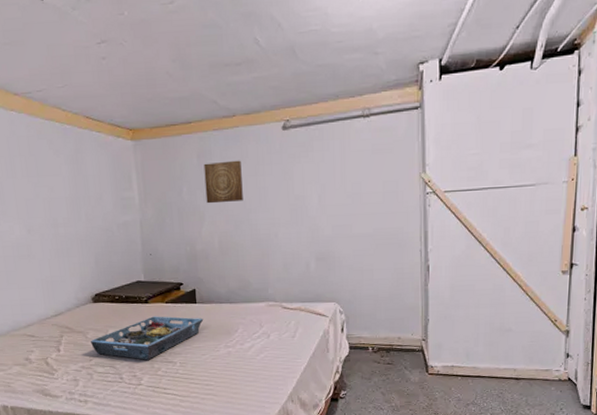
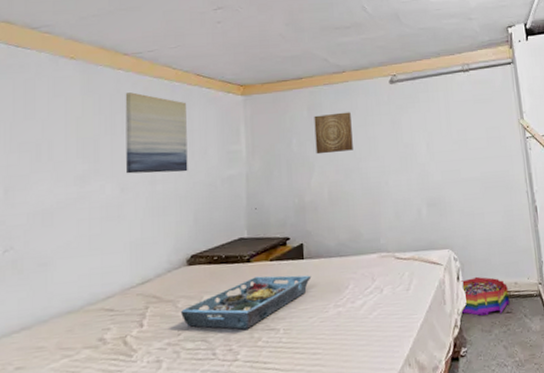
wall art: none [20,135,86,217] -> present [125,92,188,174]
storage bin: none [344,329,391,365] -> present [461,276,509,316]

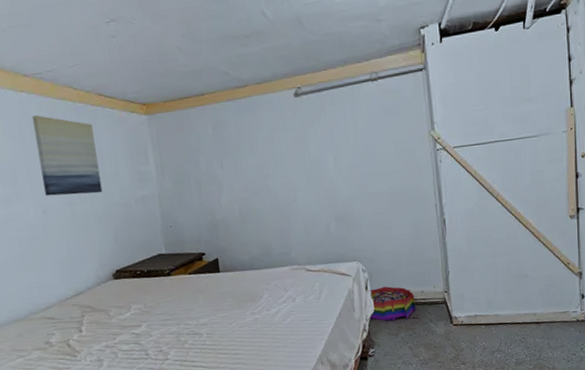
serving tray: present [180,275,312,330] -> none [112,286,228,334]
wall art: present [314,112,353,155] -> none [219,128,261,173]

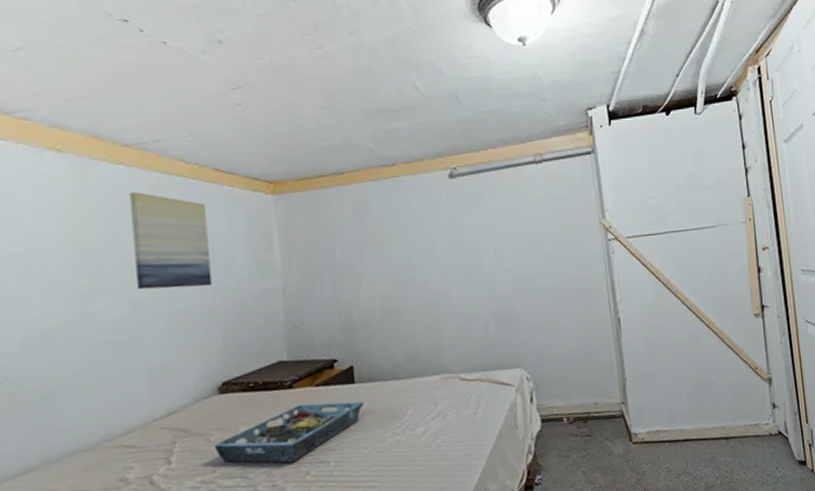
serving tray: none [112,286,228,334] -> present [213,401,365,464]
storage bin: present [369,286,415,321] -> none [534,397,589,440]

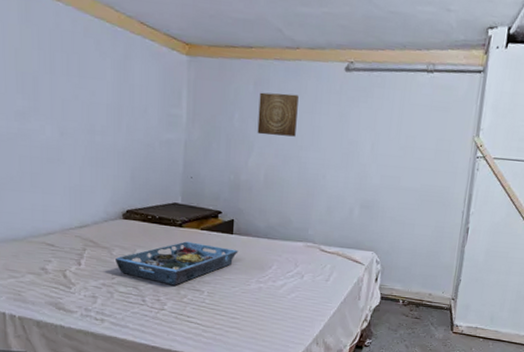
wall art: present [129,192,212,290] -> none [65,30,128,127]
wall art: none [360,212,408,263] -> present [257,92,299,137]

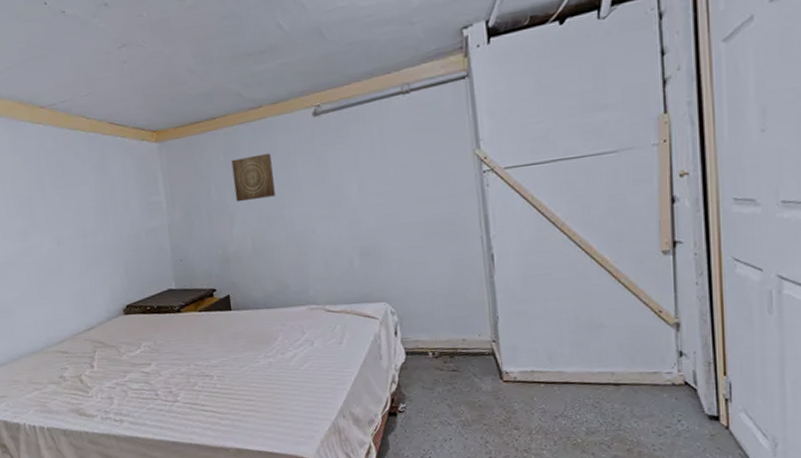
serving tray: present [114,241,238,286] -> none [123,326,240,375]

